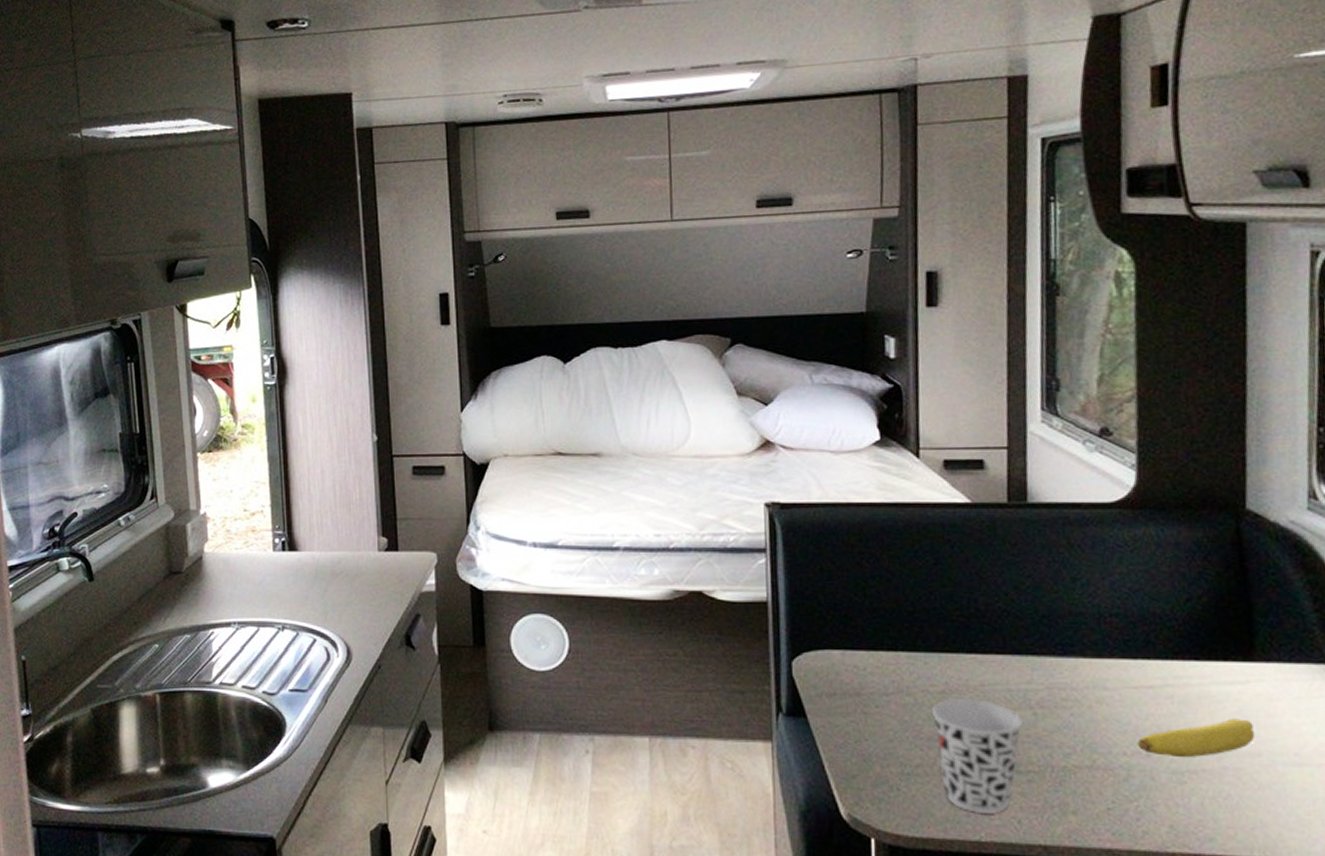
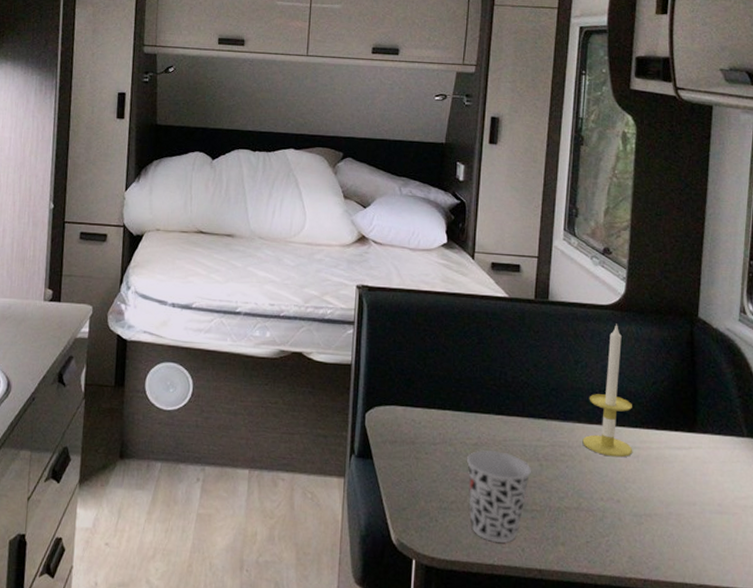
candle: none [1090,526,1165,699] -> present [582,323,633,458]
fruit: present [1137,718,1256,758] -> none [611,475,693,504]

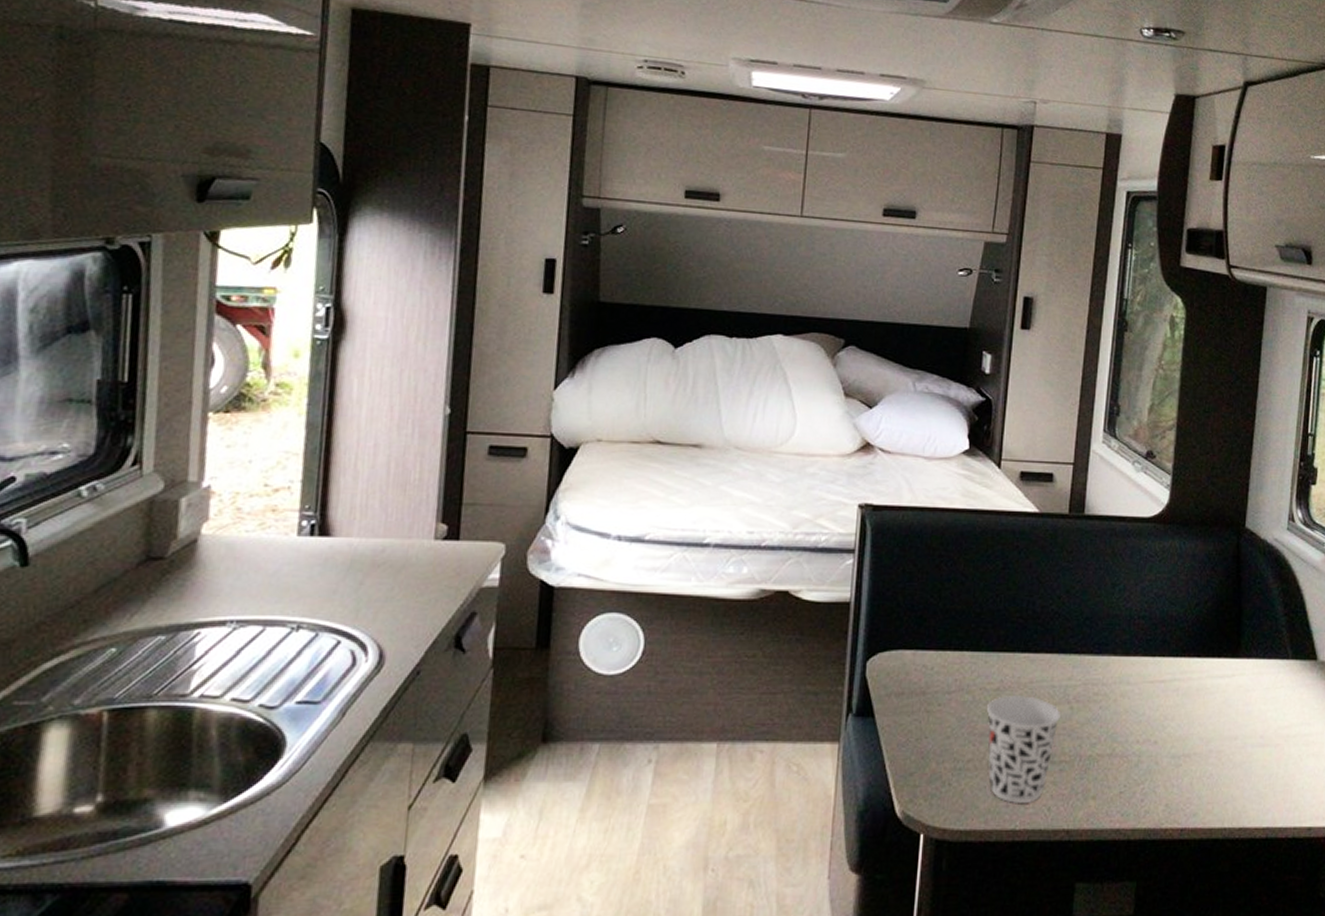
candle: present [582,323,633,458] -> none [1118,538,1173,692]

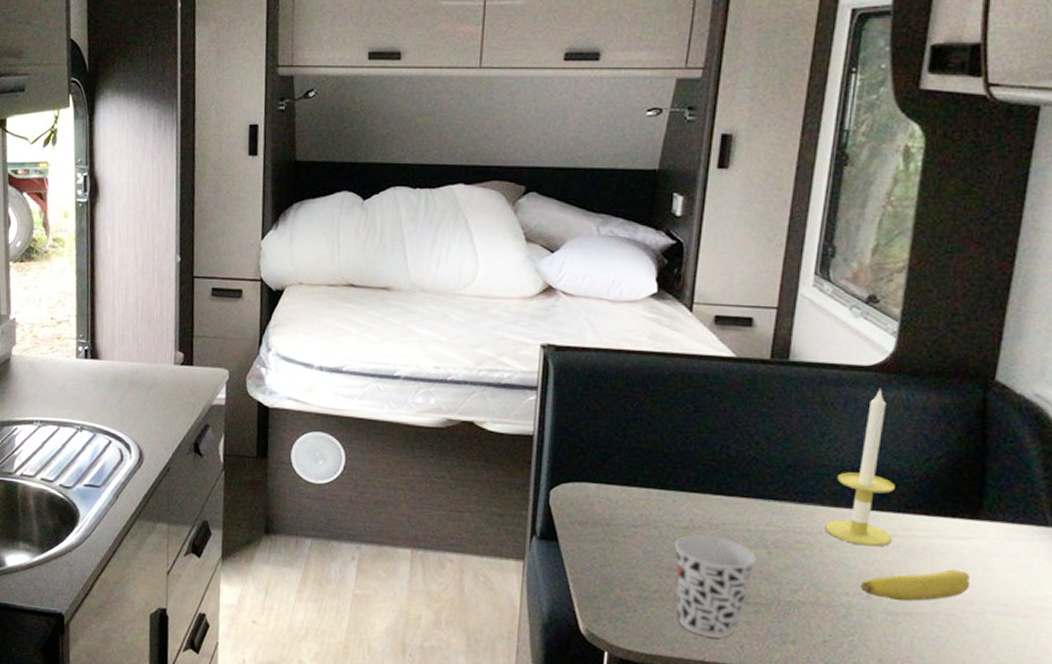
candle: none [1118,538,1173,692] -> present [825,388,895,547]
fruit: none [1148,707,1235,744] -> present [859,569,971,601]

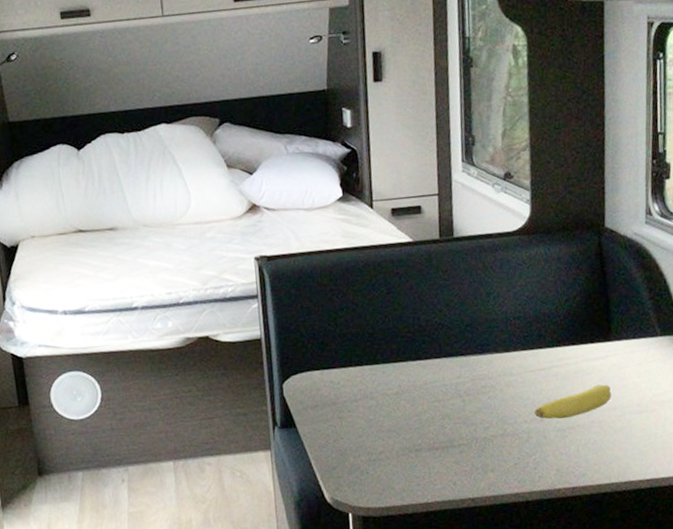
cup: present [675,534,756,638] -> none [390,395,455,483]
candle: present [825,388,895,547] -> none [501,248,552,380]

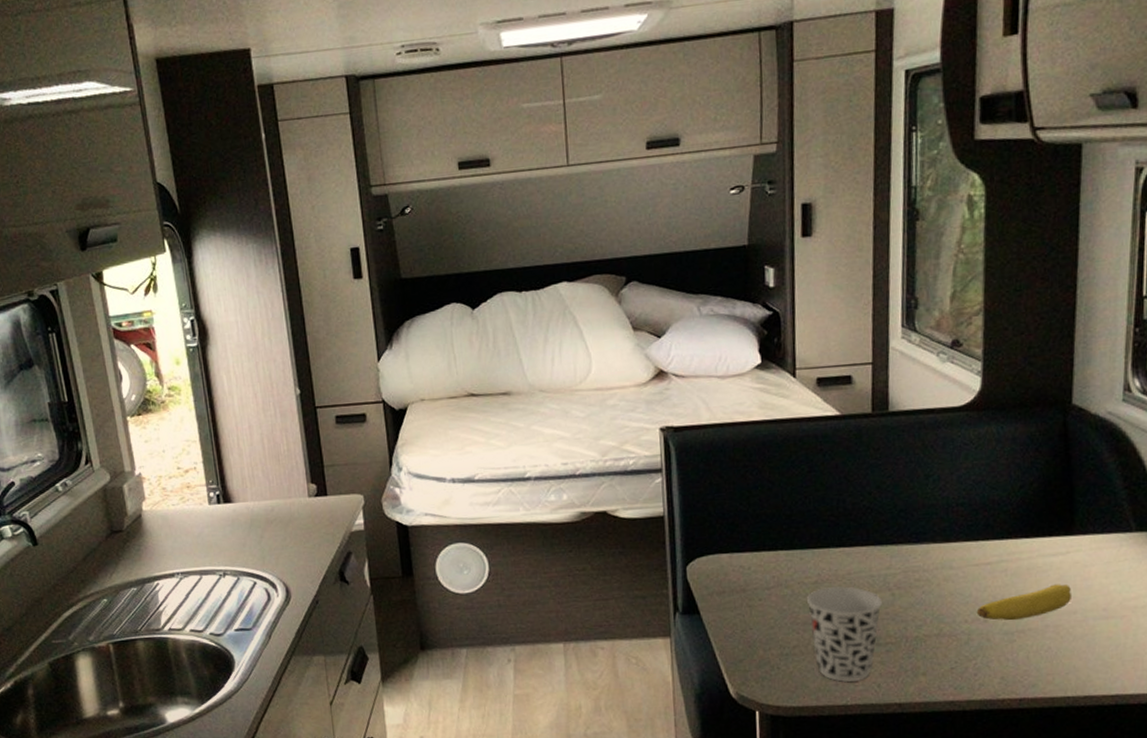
cup: none [390,395,455,483] -> present [807,586,882,683]

